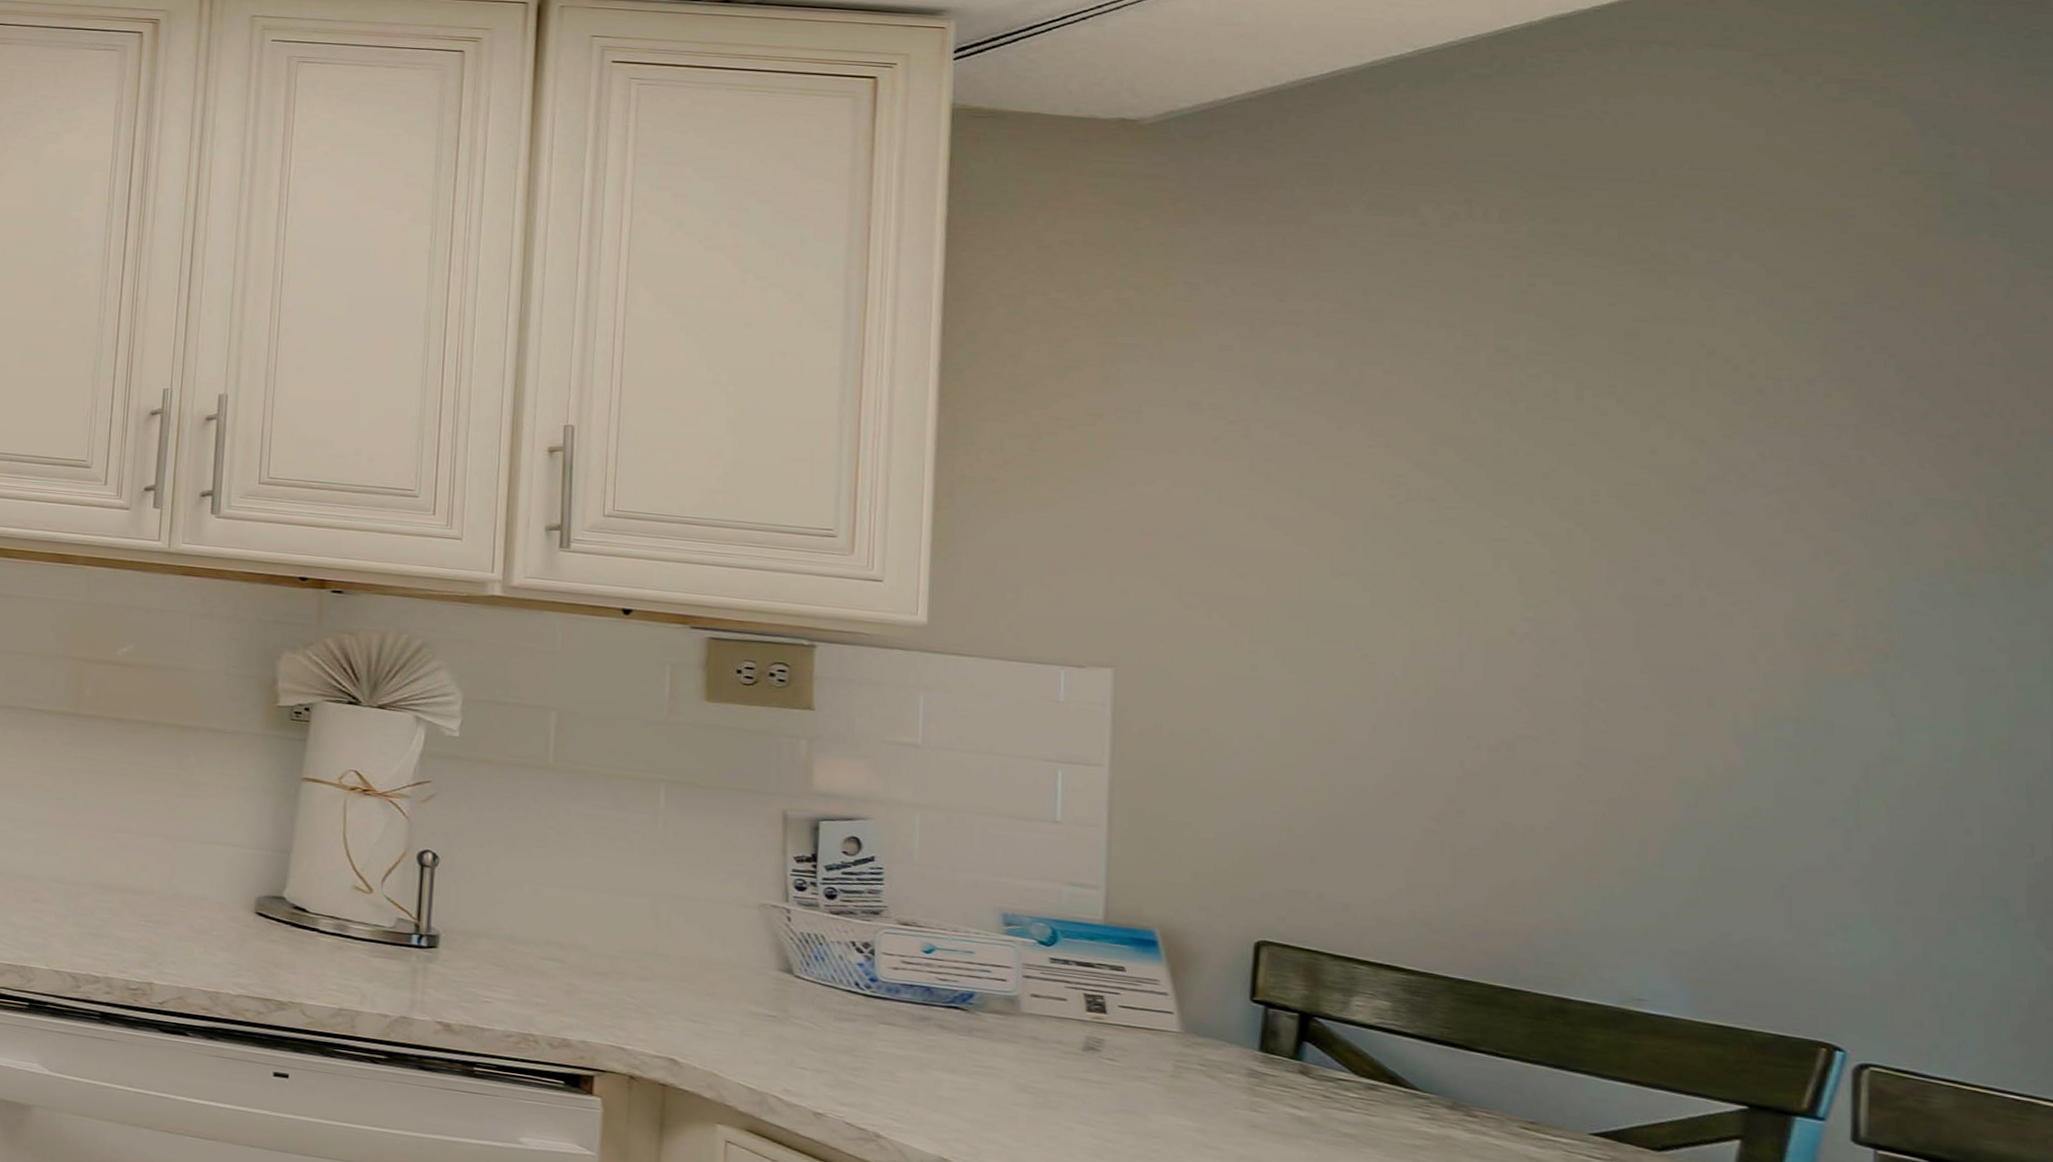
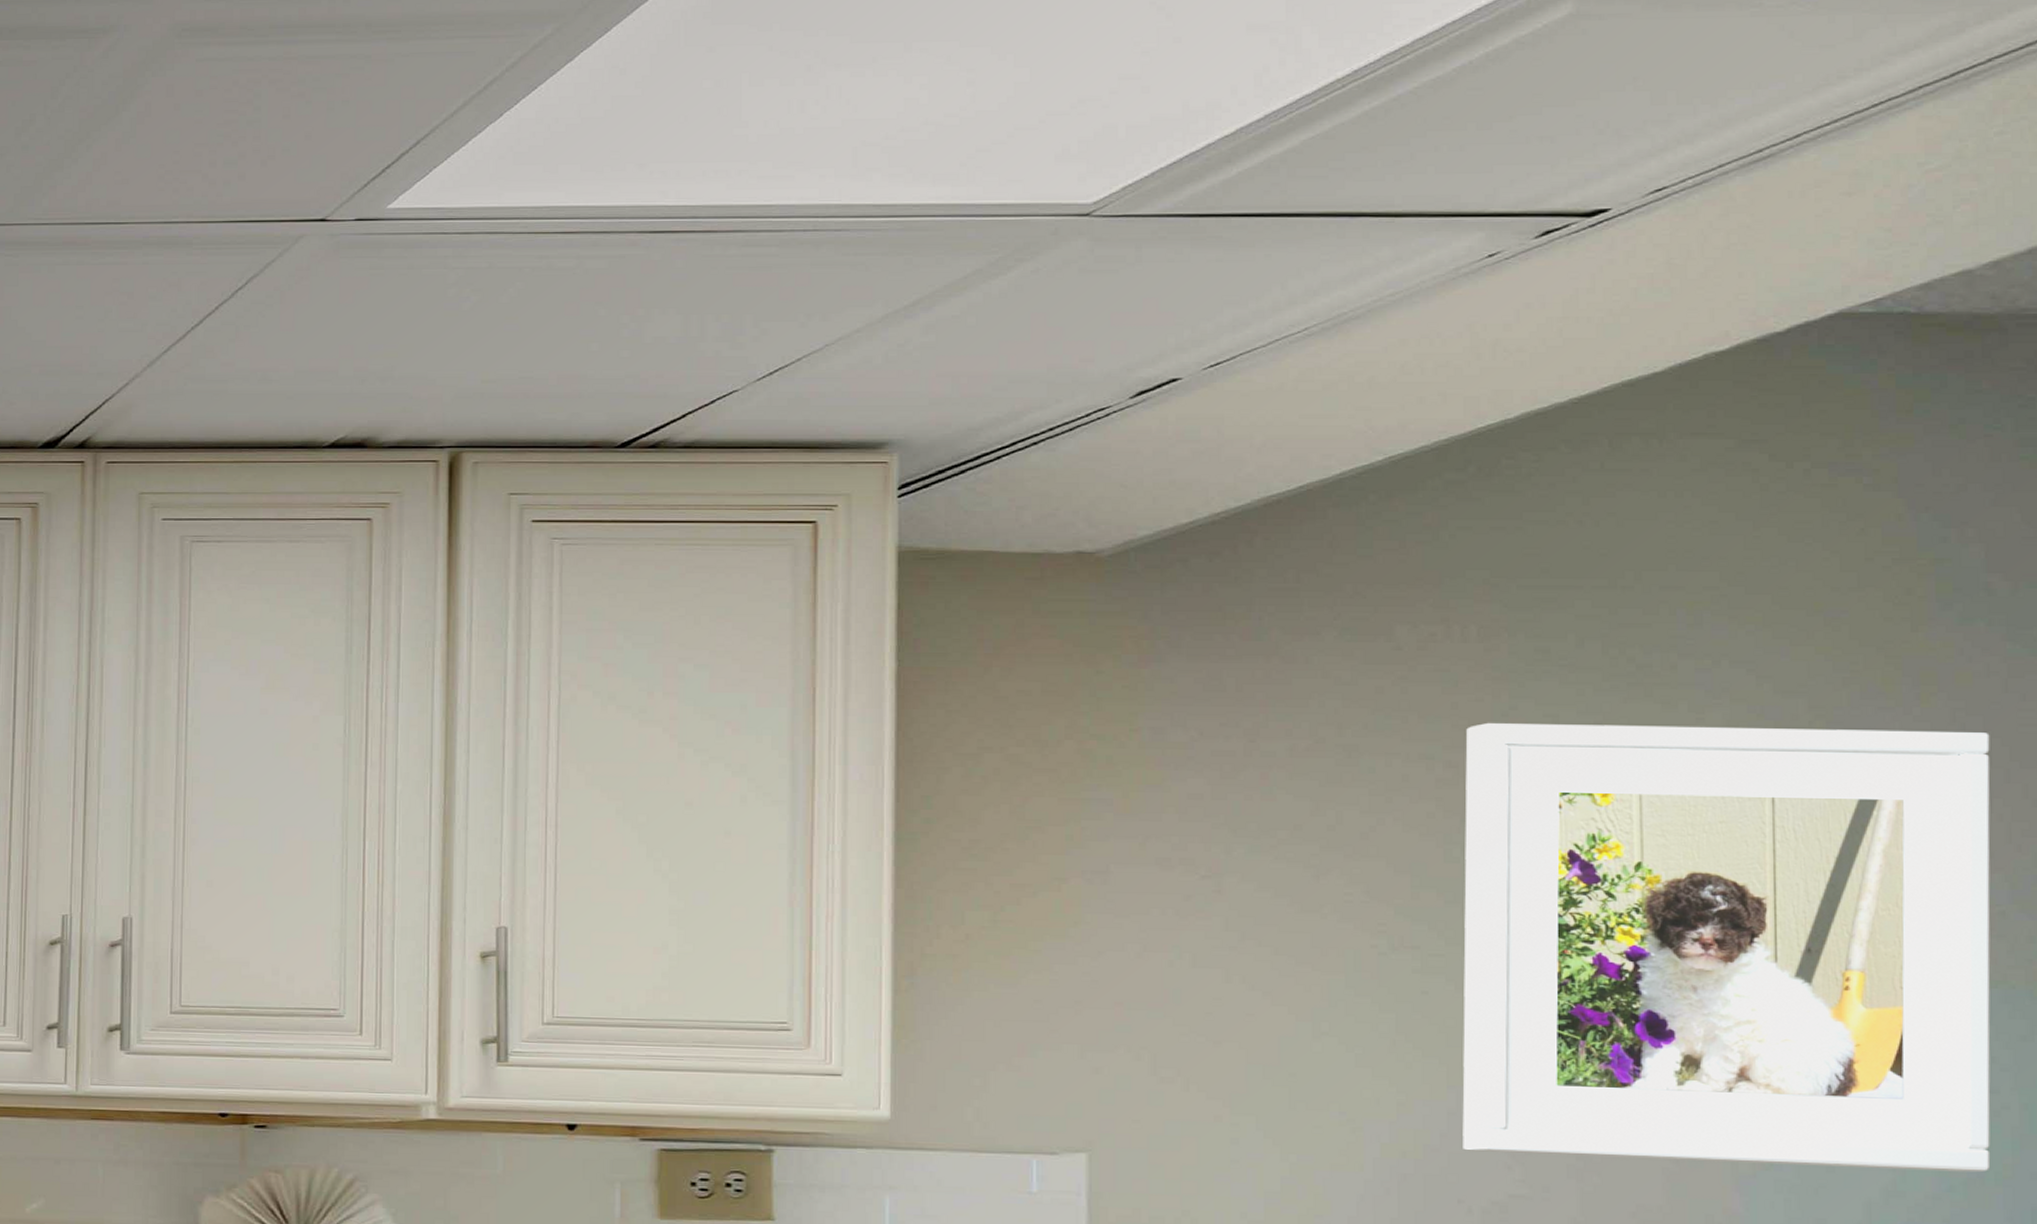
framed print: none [1473,297,1992,745] -> present [1462,722,1991,1172]

